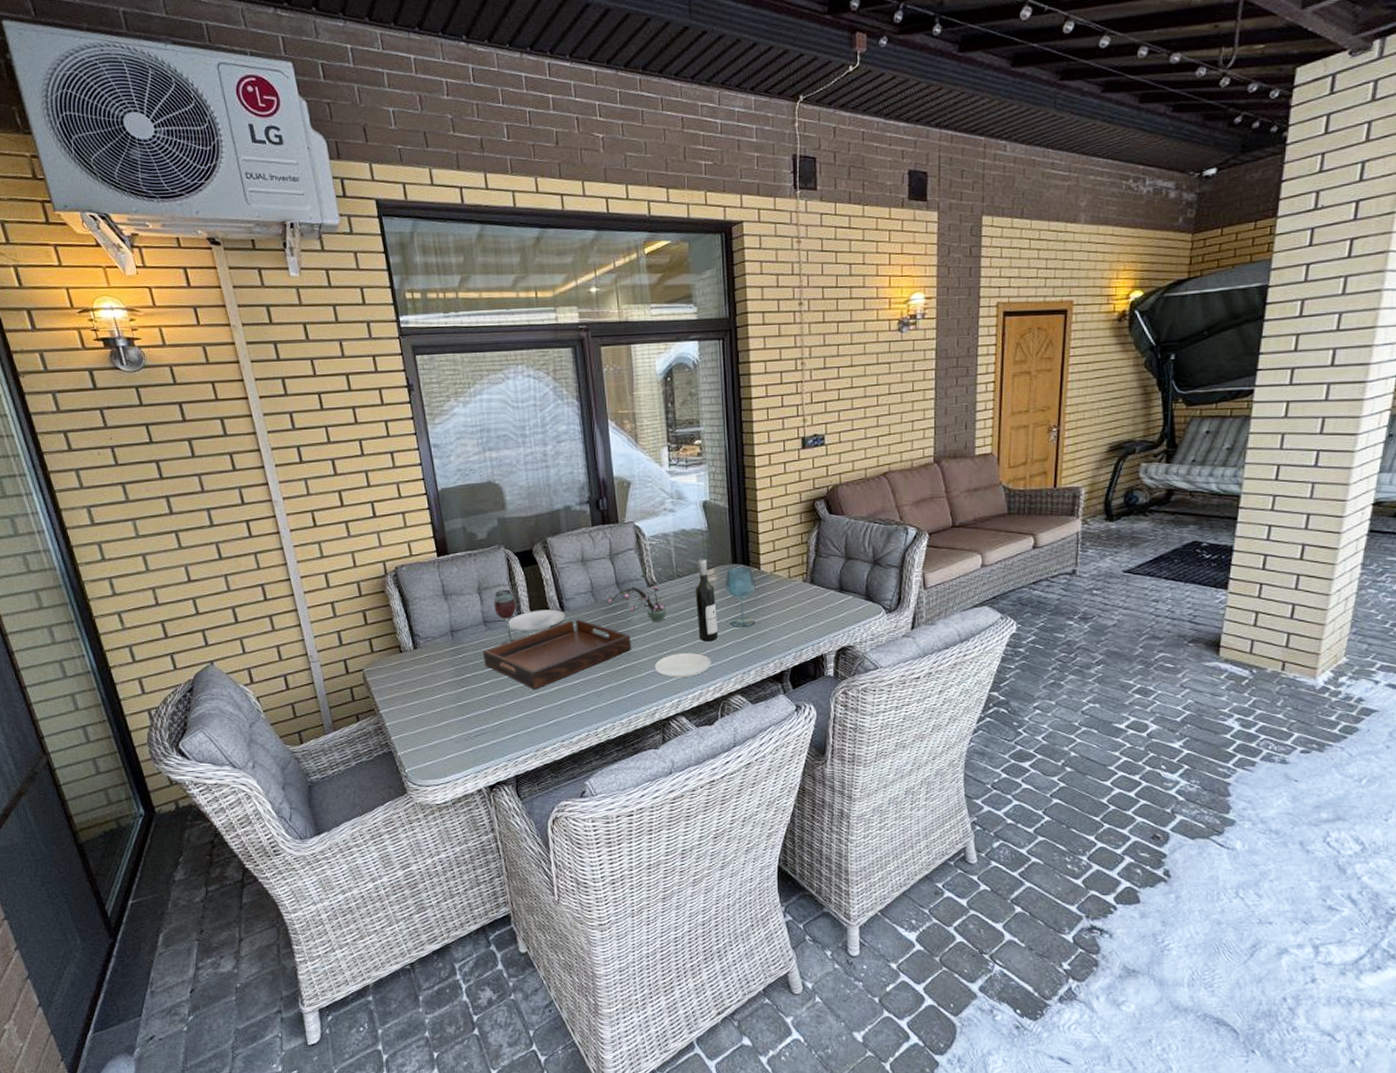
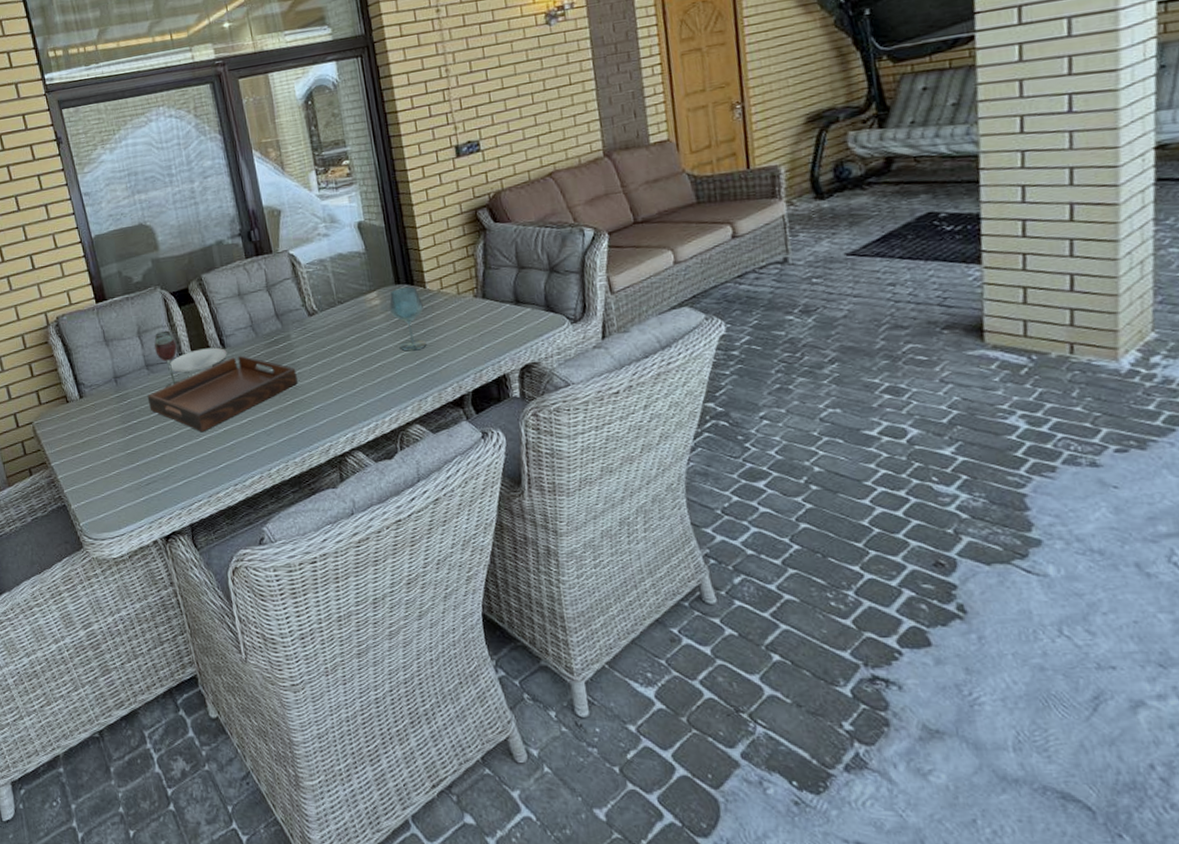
flower arrangement: present [606,586,666,622] -> none [267,314,331,353]
plate: present [654,653,712,678] -> none [323,382,385,411]
bottle: present [695,558,719,642] -> none [358,281,389,369]

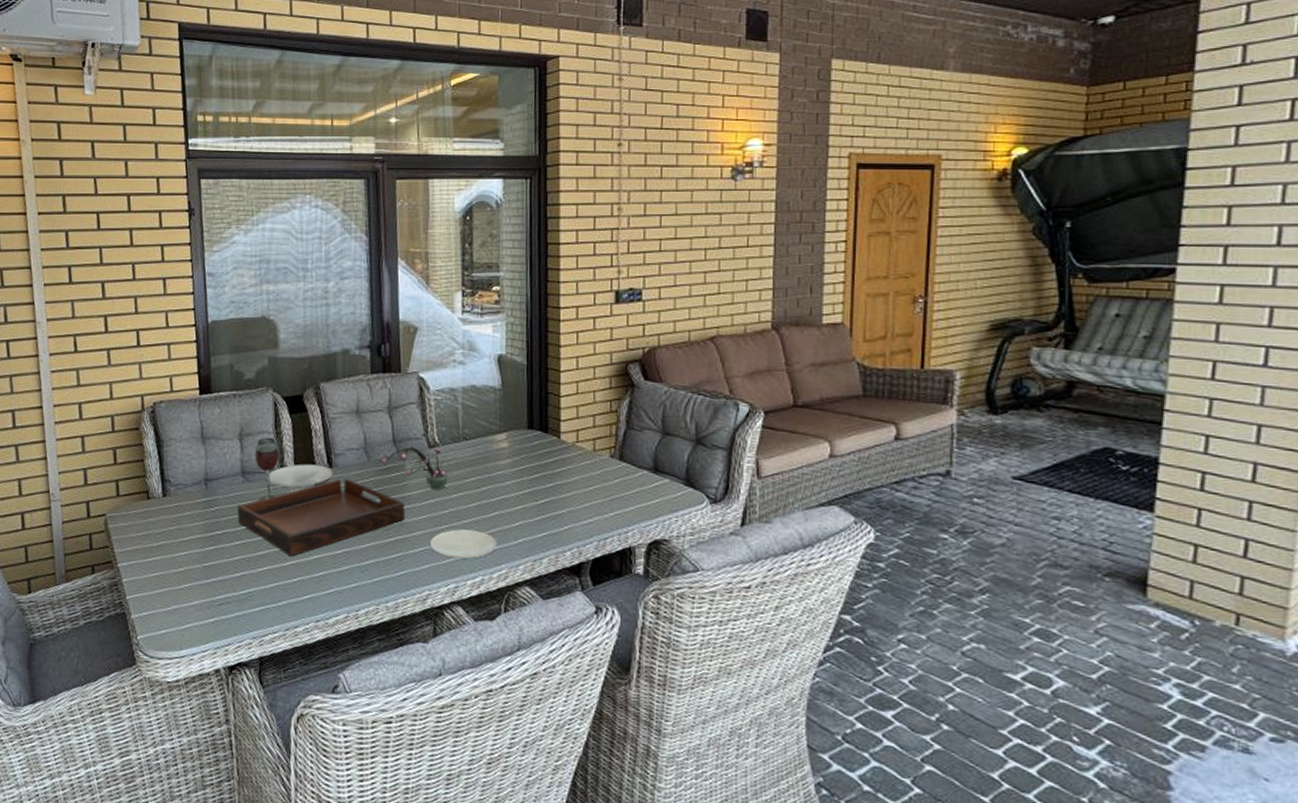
flower arrangement: none [267,314,331,353] -> present [380,446,448,491]
plate: none [323,382,385,411] -> present [429,529,497,560]
wine glass: present [389,286,427,352] -> none [518,433,554,505]

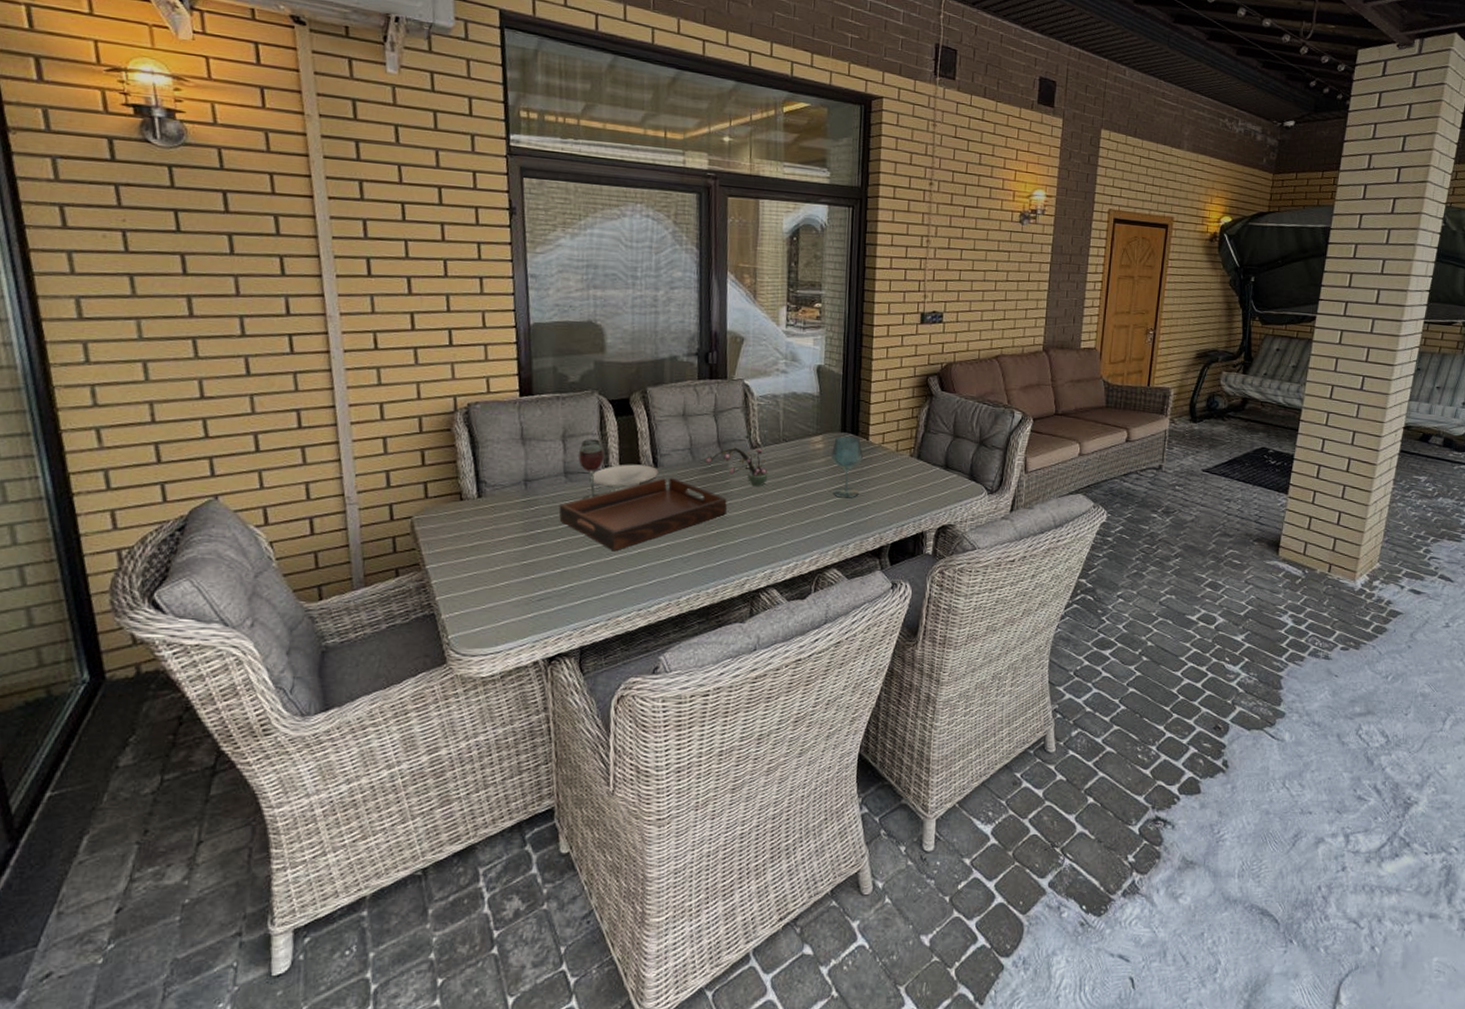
plate: present [429,529,497,560] -> none [749,521,810,548]
wine glass: none [518,433,554,505] -> present [831,435,863,498]

